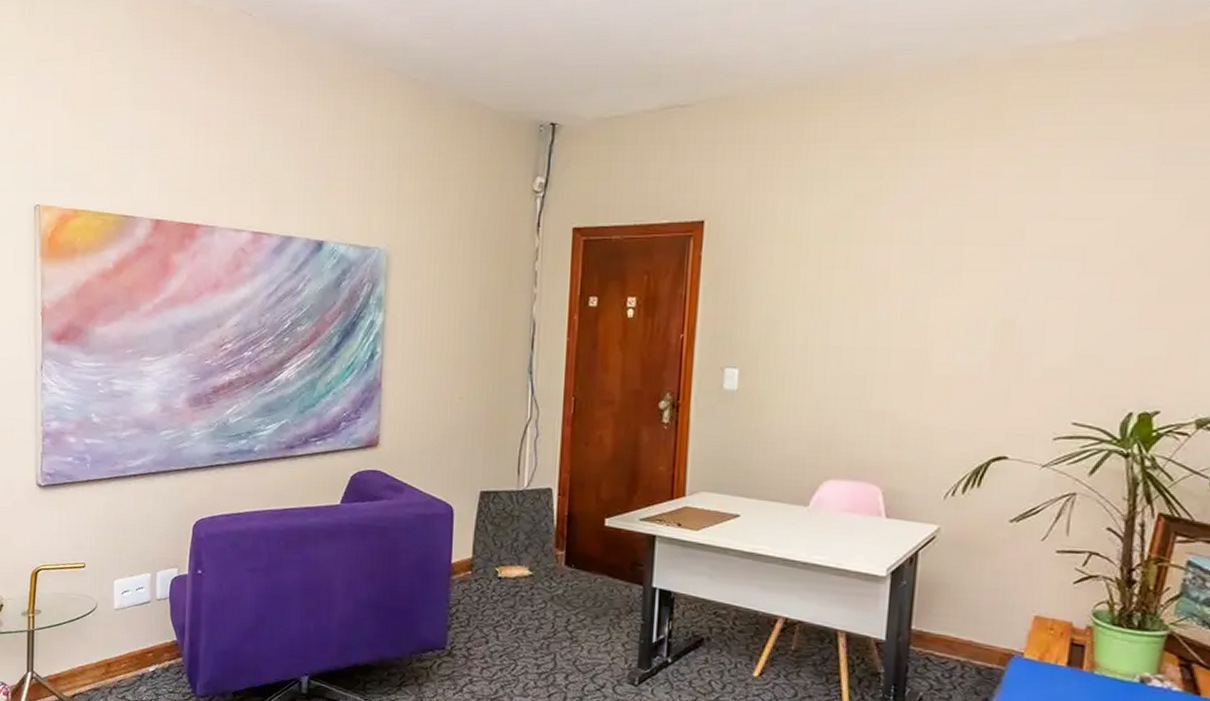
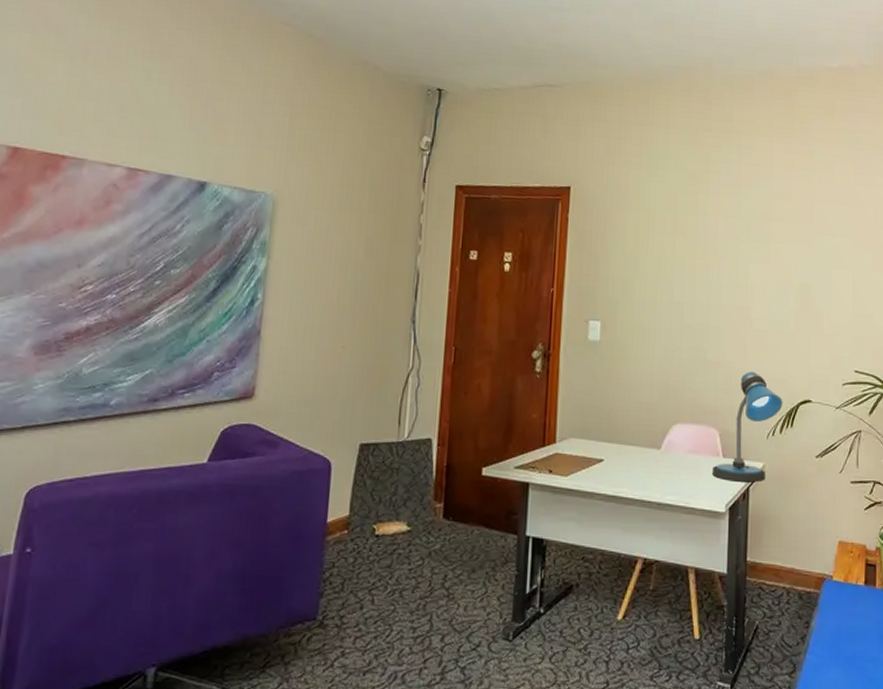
desk lamp: none [872,423,969,547] -> present [713,372,783,483]

